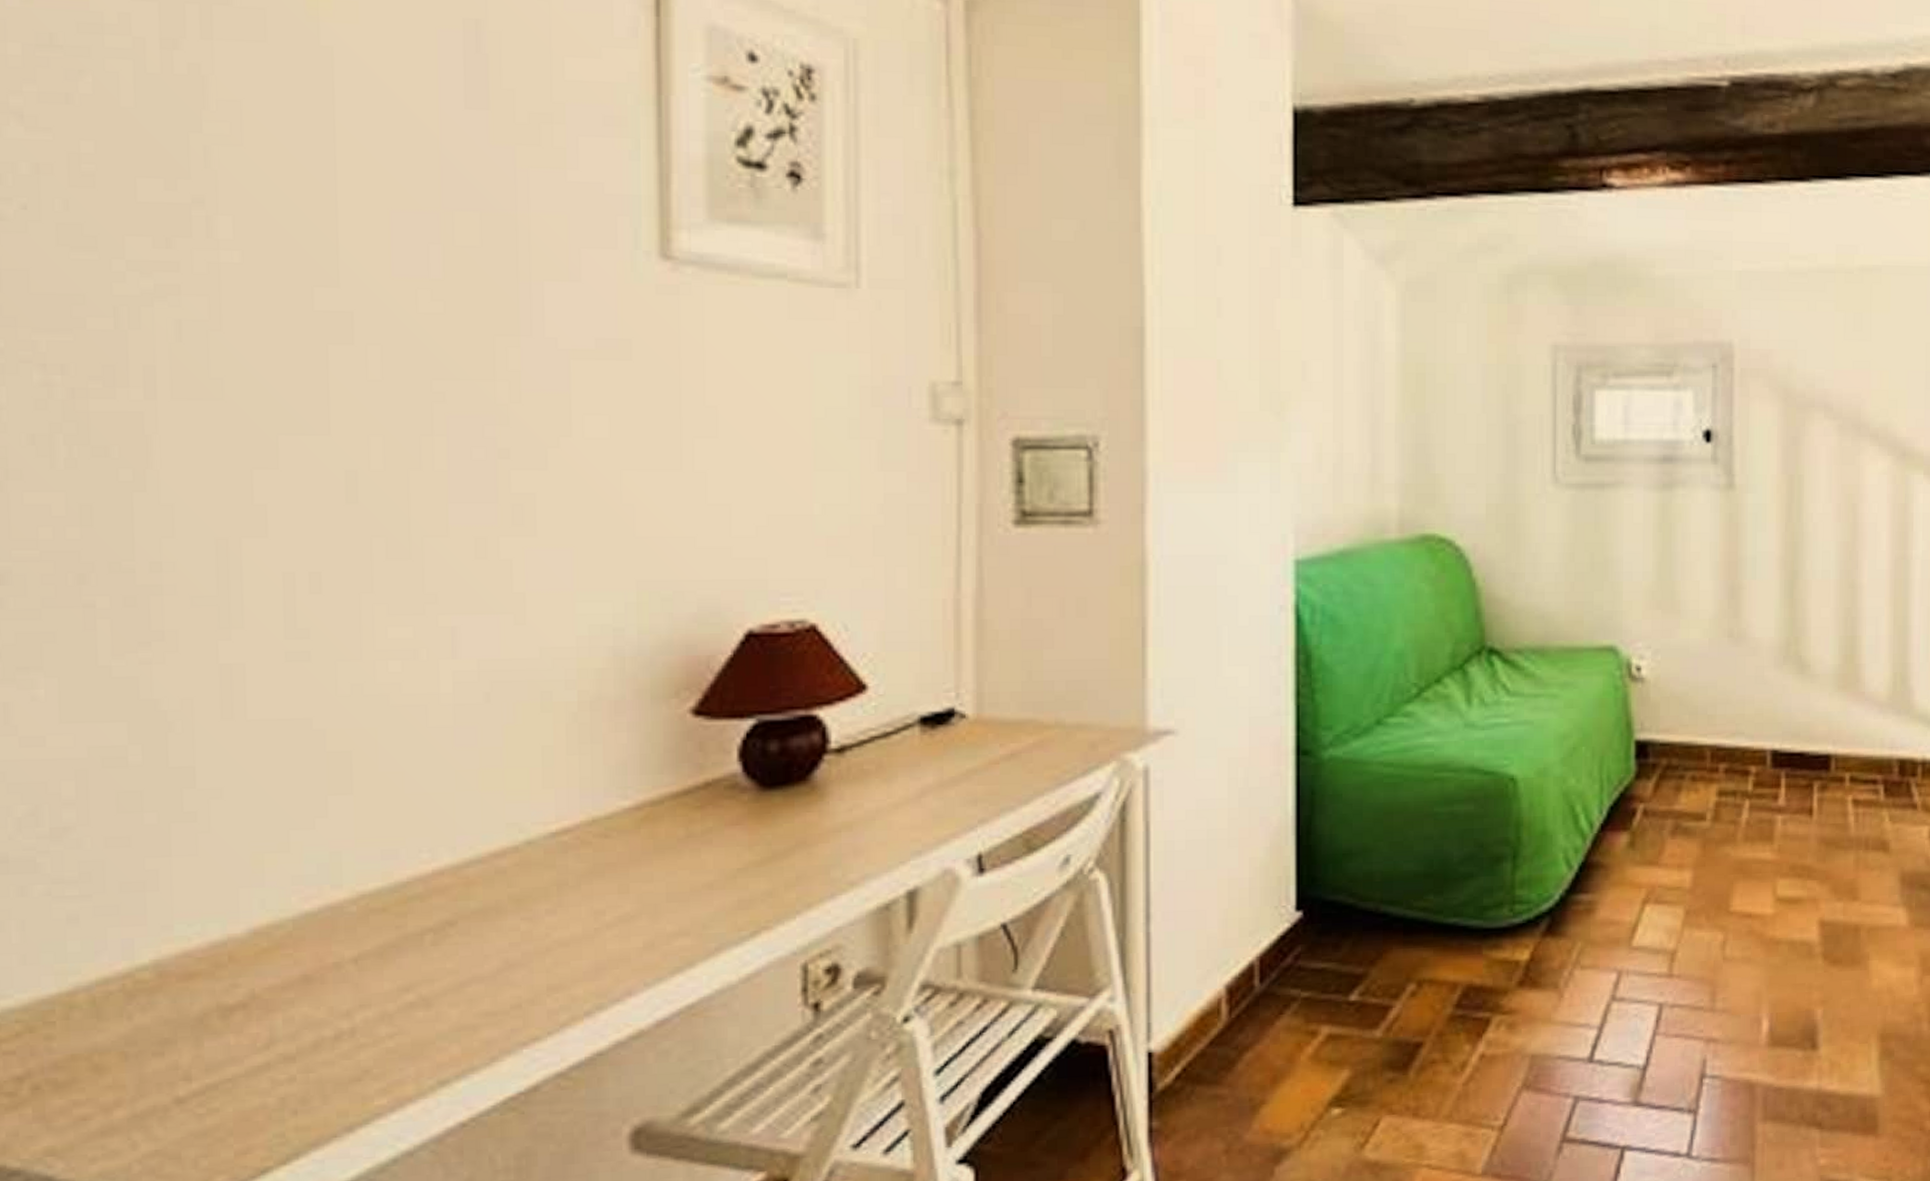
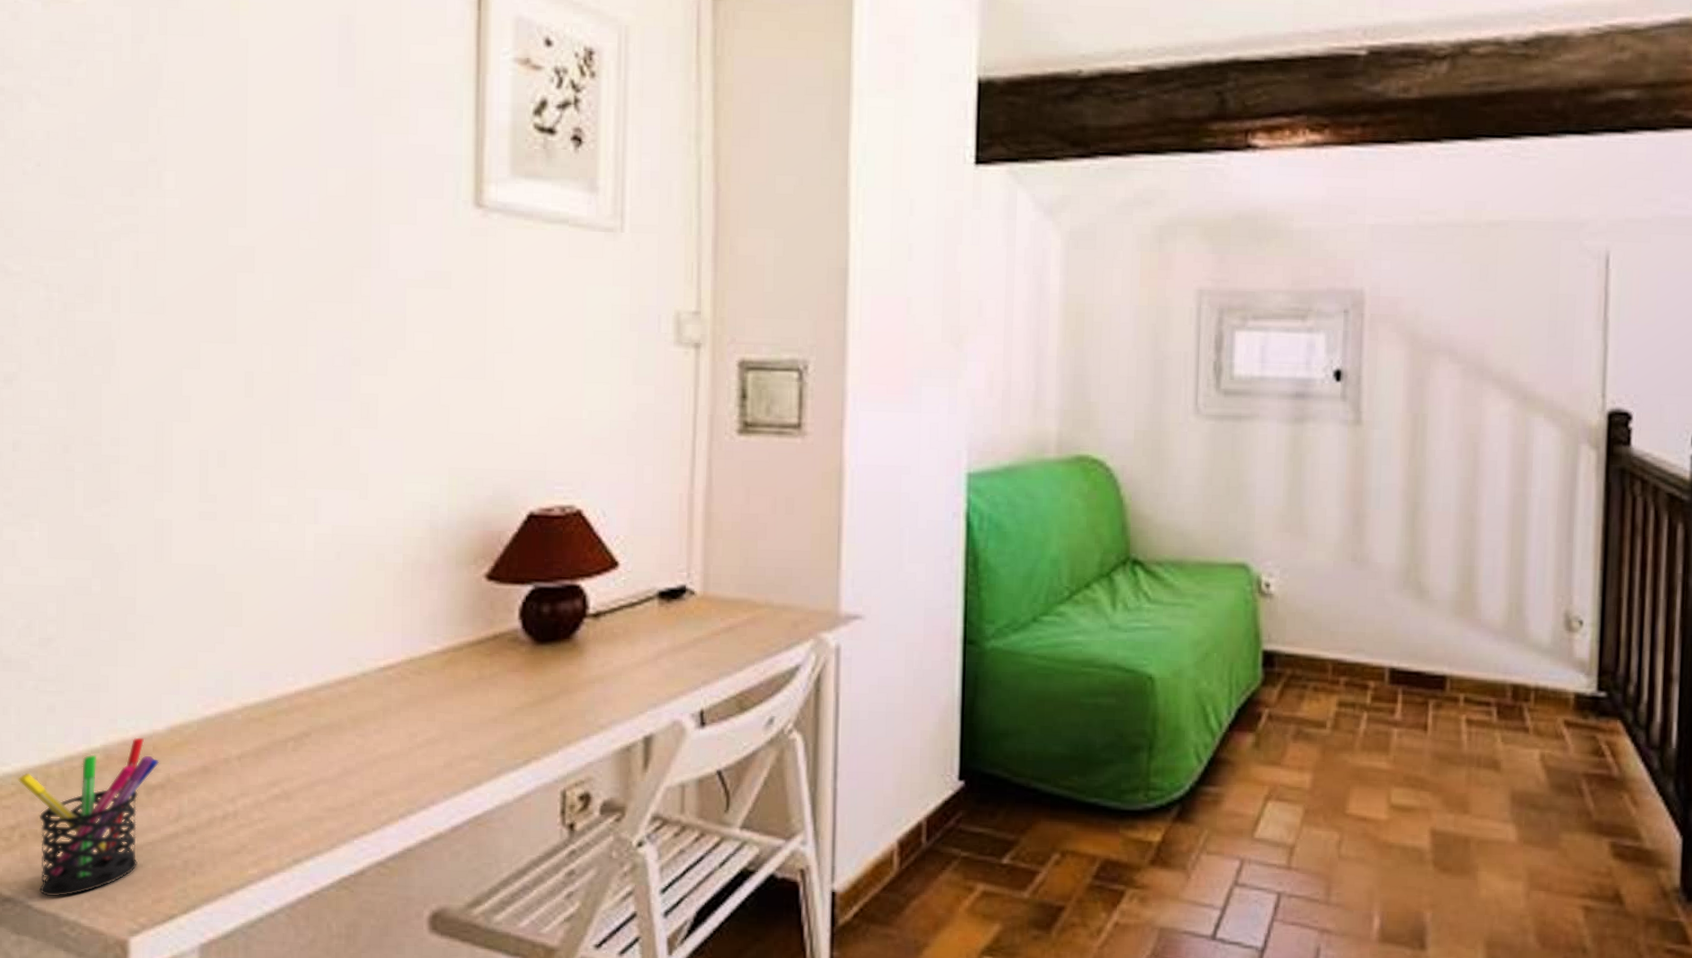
pen holder: none [25,945,238,1164] -> present [18,737,159,897]

